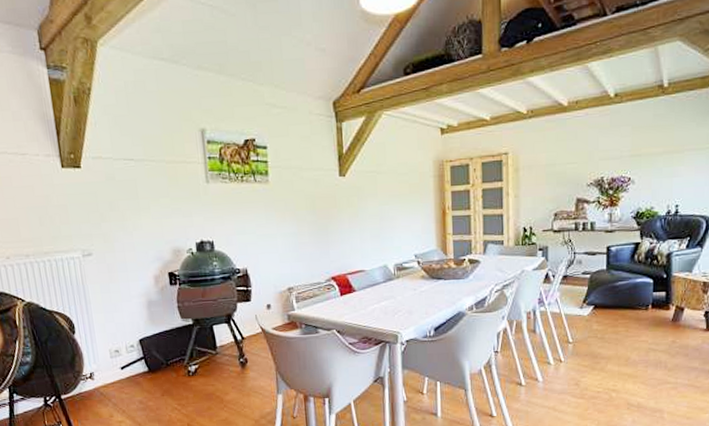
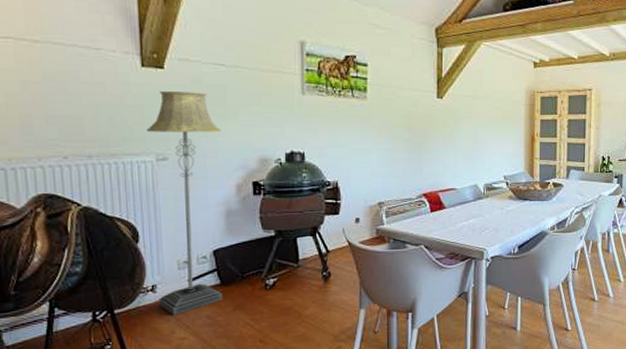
floor lamp: none [71,188,152,400] -> present [146,91,223,315]

